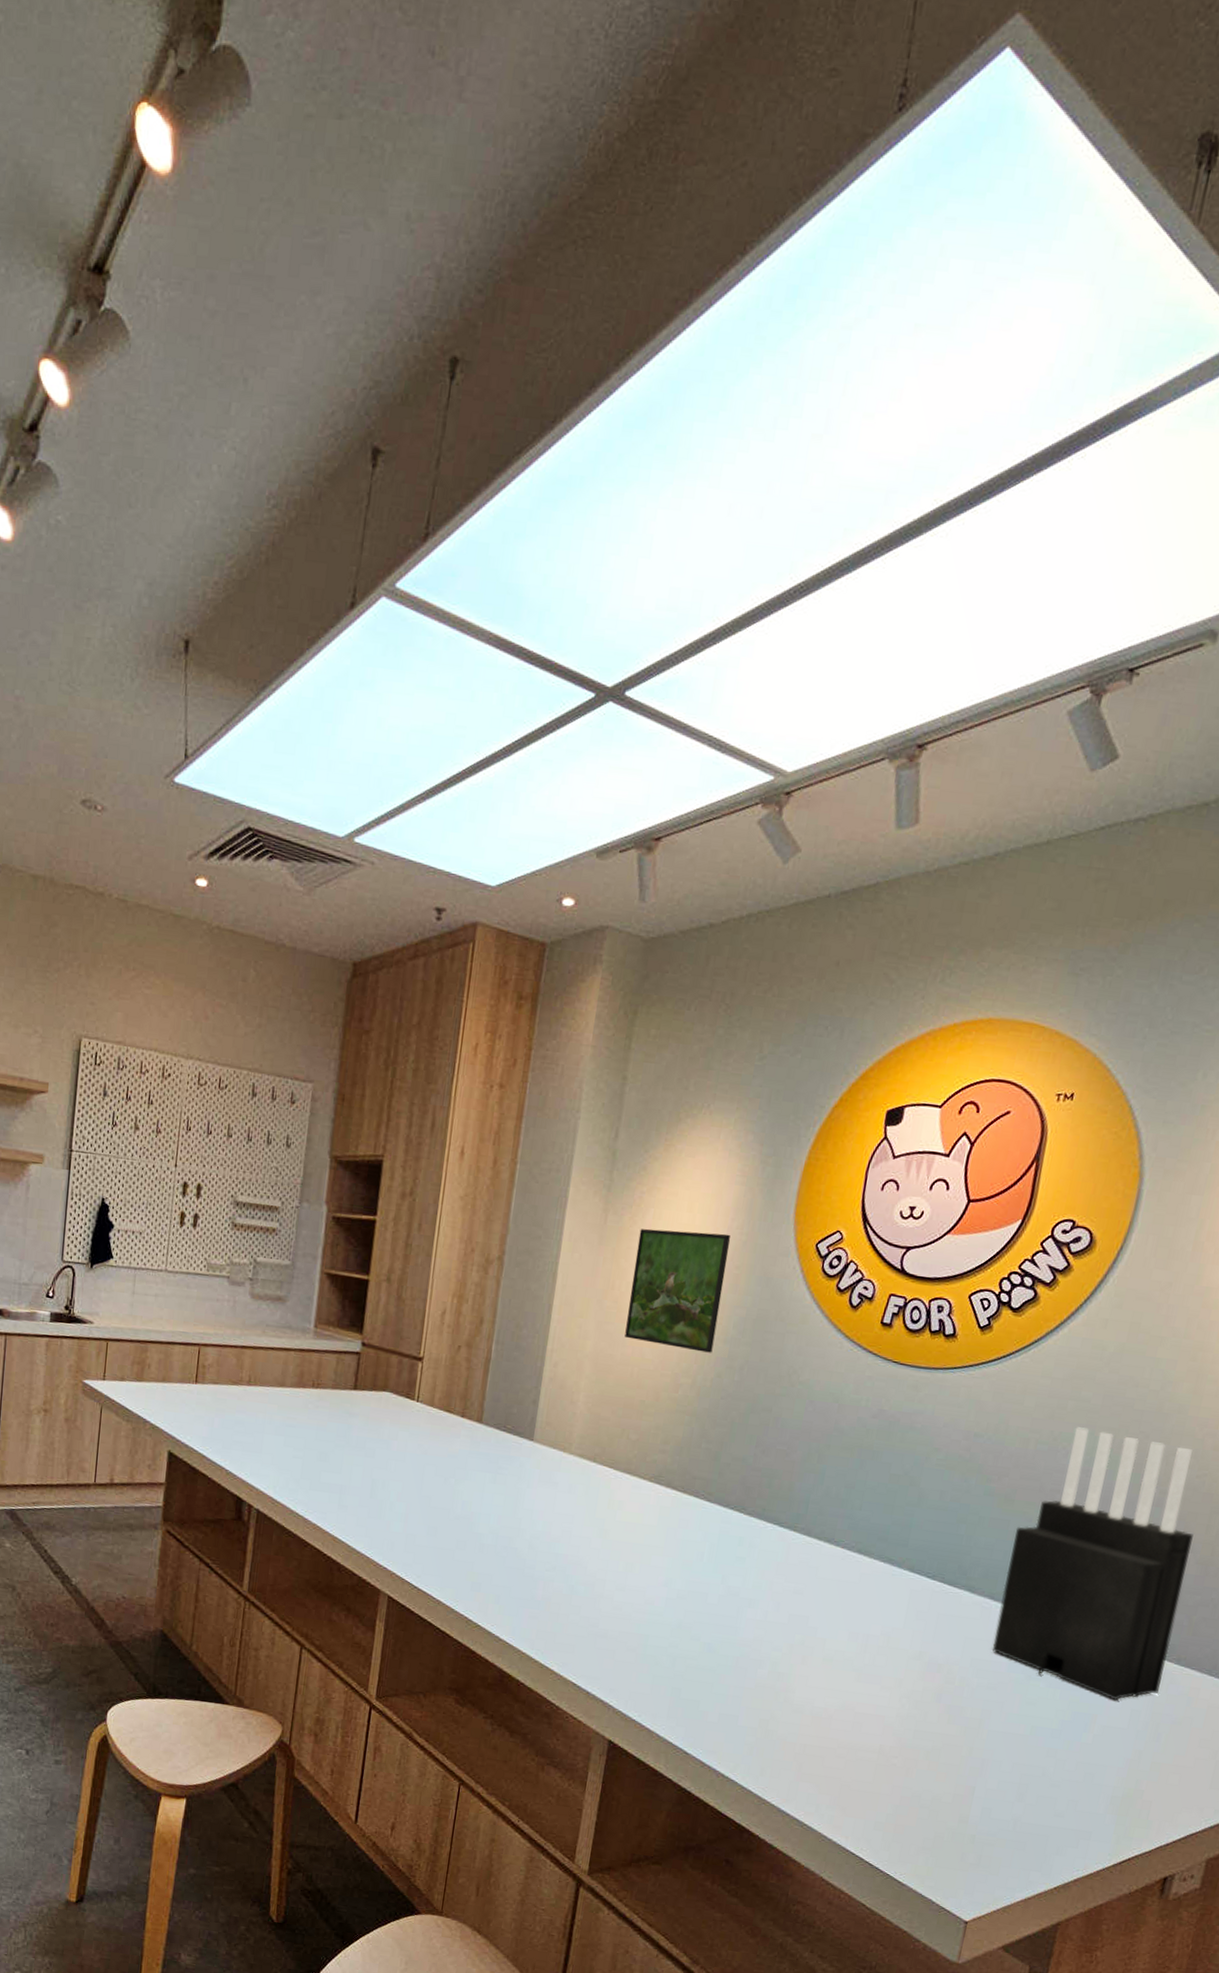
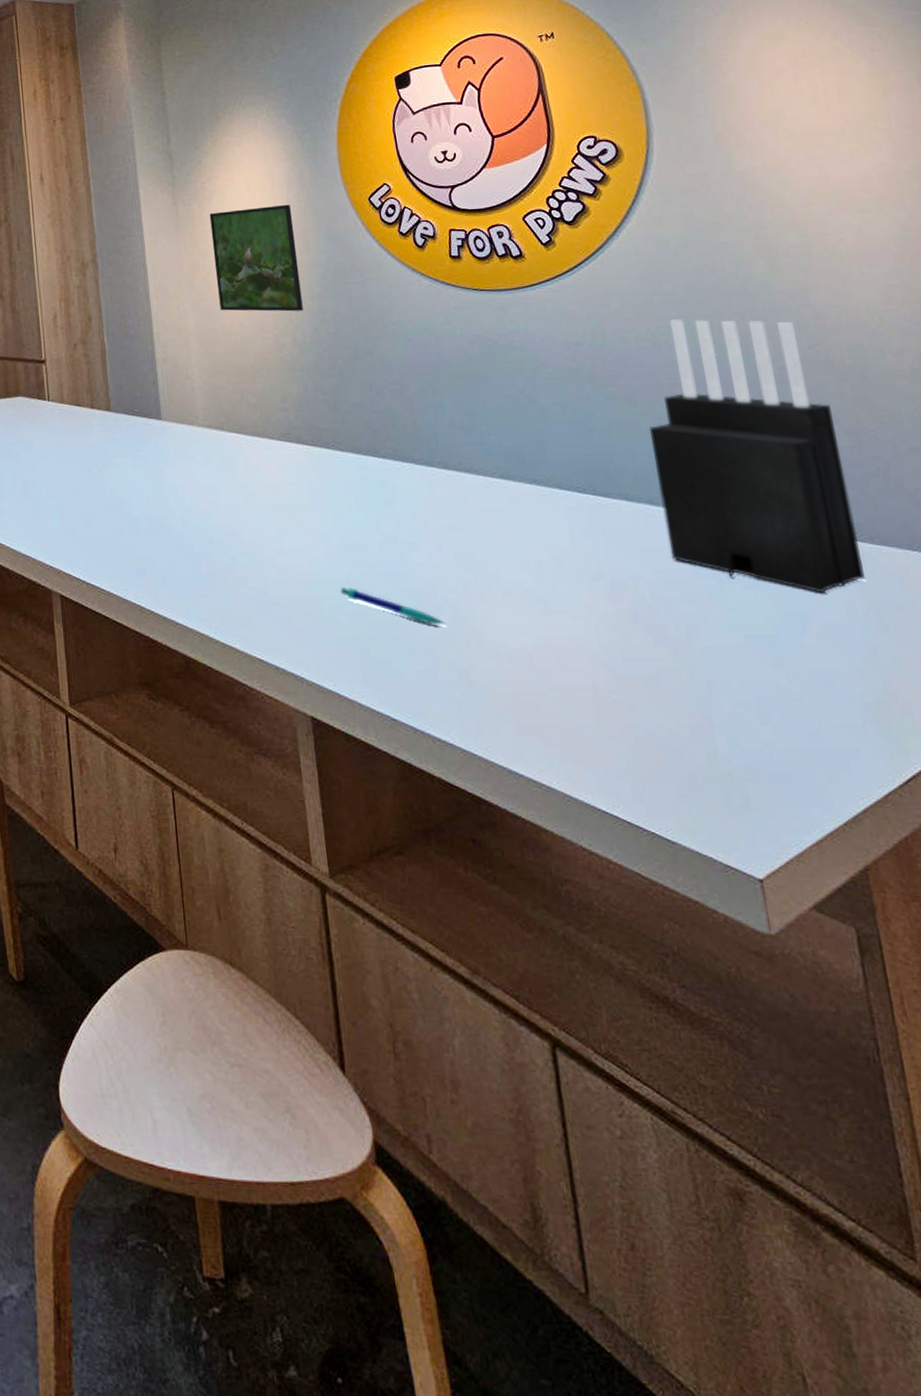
pen: none [669,1629,761,1679] -> present [340,586,445,626]

